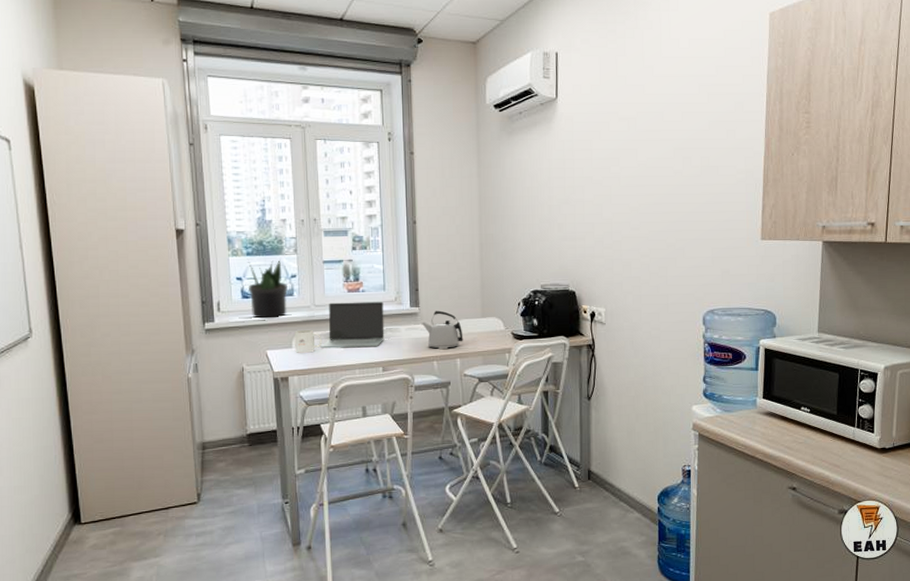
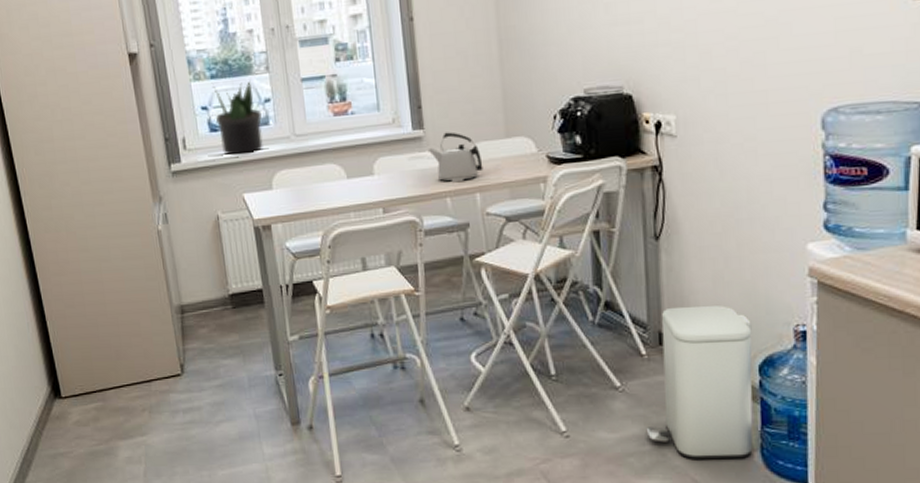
mug: present [294,329,323,354] -> none [273,165,308,197]
laptop: present [320,301,385,348] -> none [306,125,383,187]
pedal bin: none [576,449,654,569] -> present [646,305,753,460]

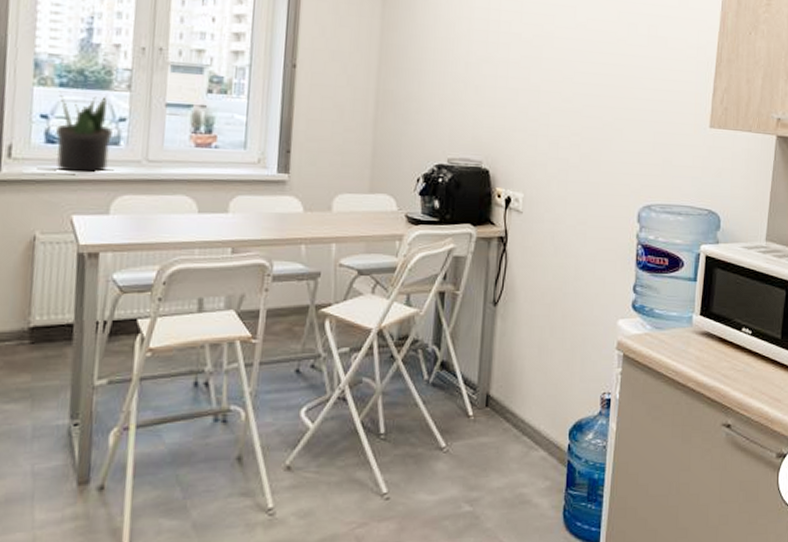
kettle: present [429,132,483,183] -> none [291,180,344,231]
pedal bin: present [646,305,753,460] -> none [463,370,567,523]

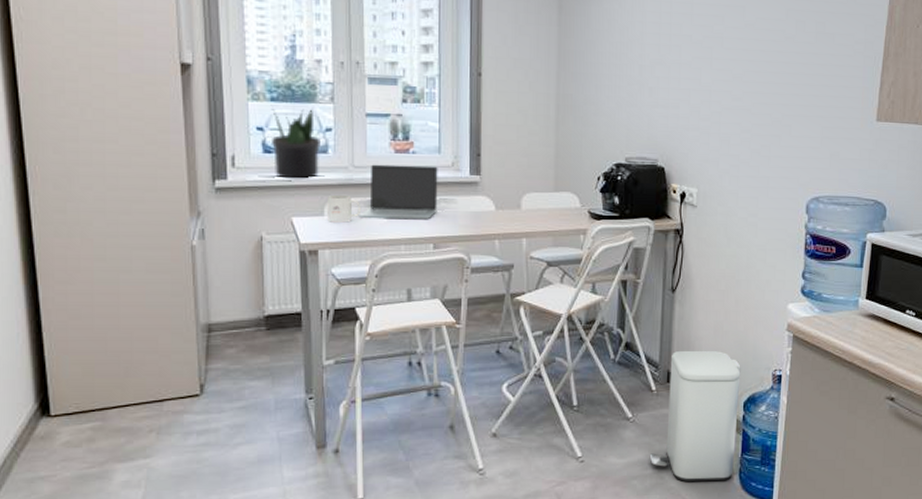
mug: none [112,191,153,224] -> present [326,194,362,224]
laptop: none [149,158,242,220] -> present [359,164,438,219]
pedal bin: none [463,370,567,523] -> present [649,350,741,483]

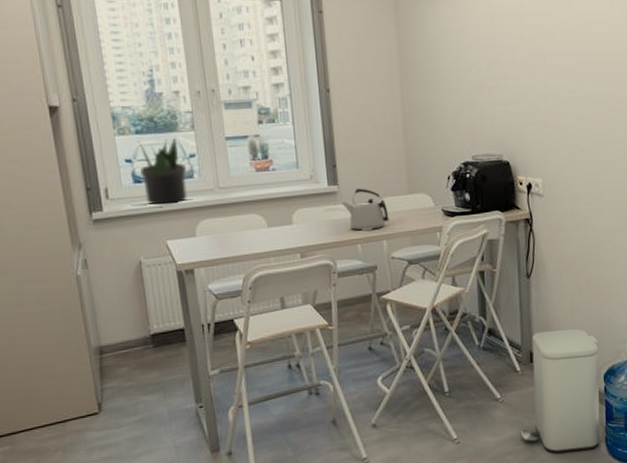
mug: present [326,194,362,224] -> none [197,215,231,243]
laptop: present [359,164,438,219] -> none [228,180,301,235]
kettle: none [483,180,532,227] -> present [342,188,389,232]

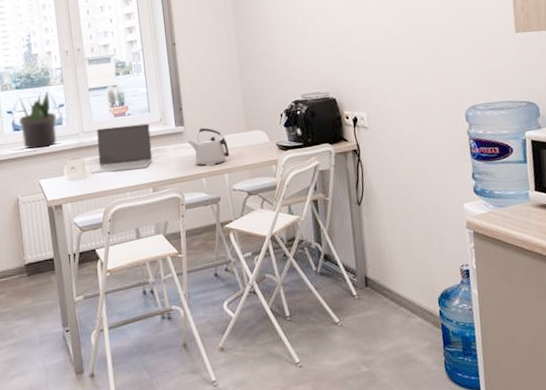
mug: none [197,215,231,243] -> present [65,156,93,181]
laptop: none [228,180,301,235] -> present [91,123,153,173]
pedal bin: present [520,328,600,454] -> none [359,253,439,379]

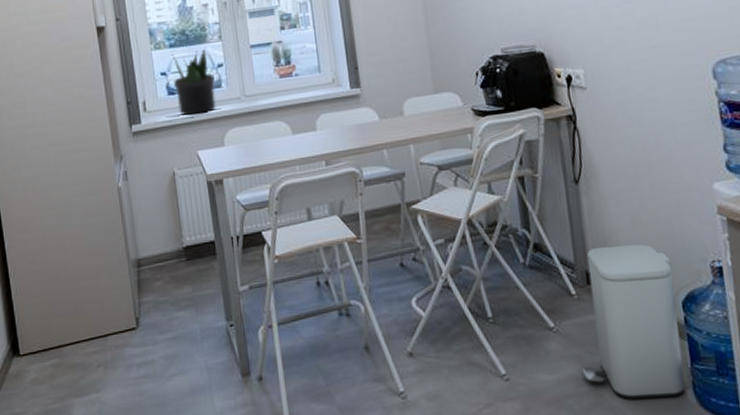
mug: present [65,156,93,181] -> none [225,123,257,153]
laptop: present [91,123,153,173] -> none [255,85,325,143]
kettle: present [188,127,230,167] -> none [365,89,416,136]
pedal bin: none [359,253,439,379] -> present [581,244,686,400]

